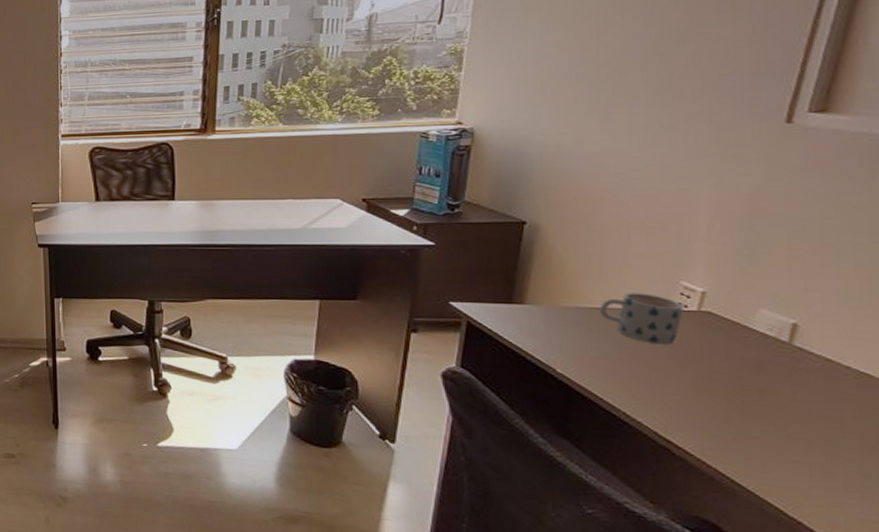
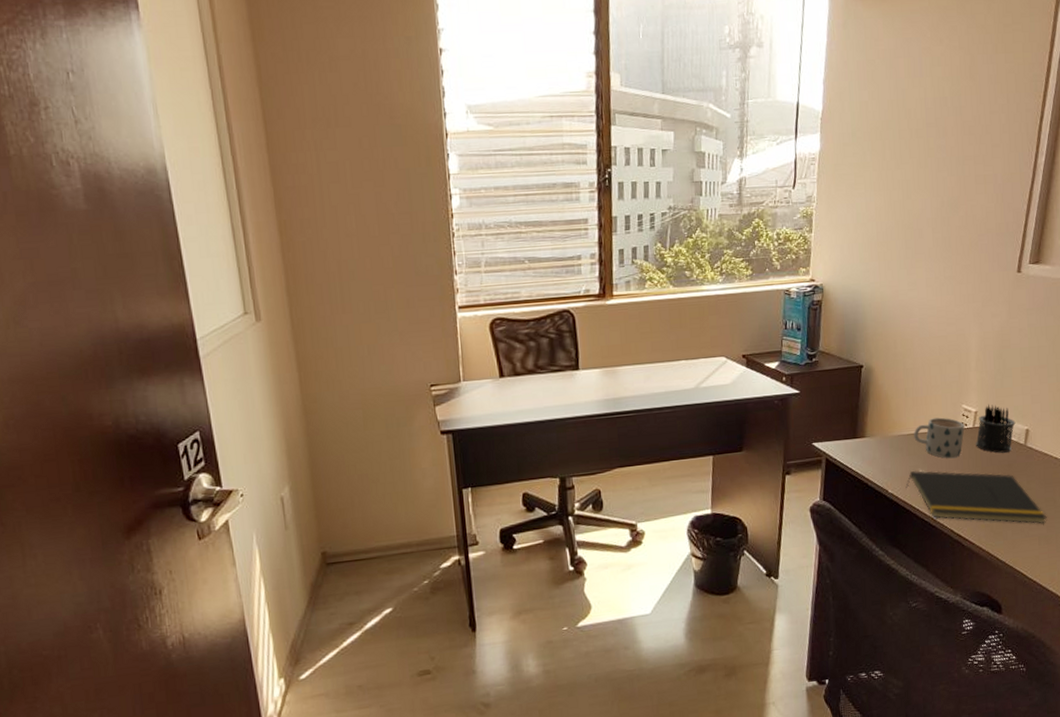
notepad: none [583,352,827,451] -> present [906,470,1047,524]
pen holder: none [701,284,774,349] -> present [975,404,1016,453]

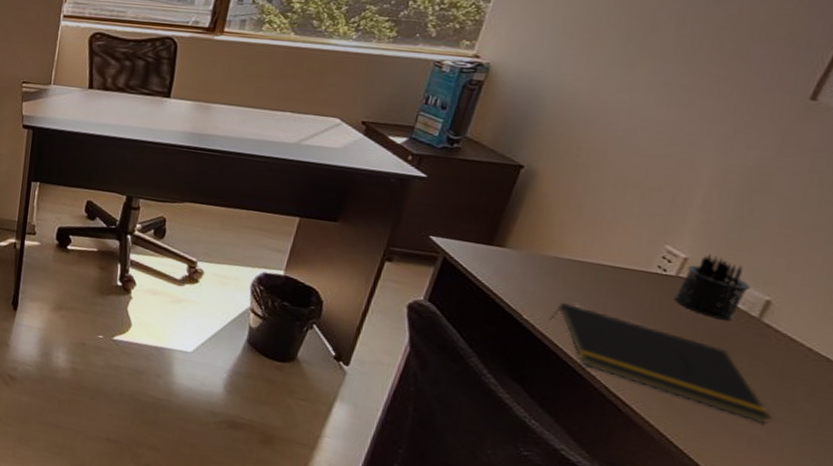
mug: present [914,417,965,459] -> none [577,249,663,306]

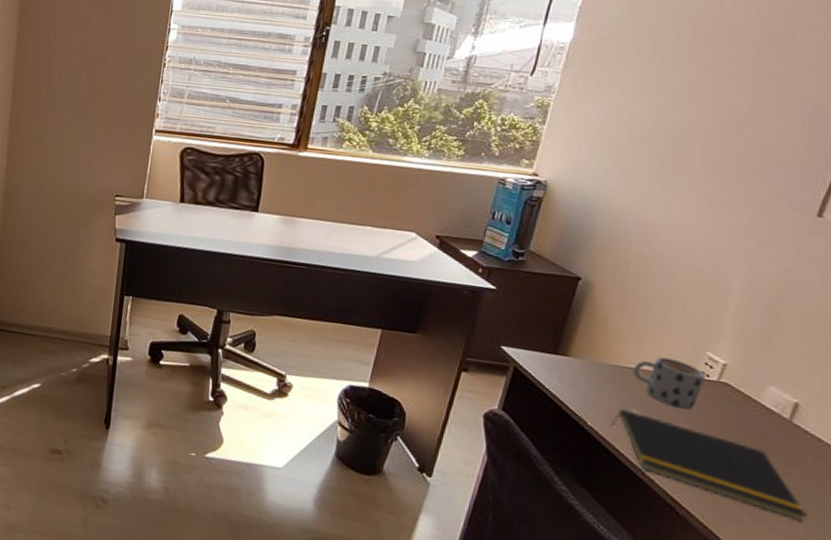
mug: none [577,249,663,306] -> present [633,357,706,410]
pen holder: present [674,254,751,321] -> none [717,359,781,423]

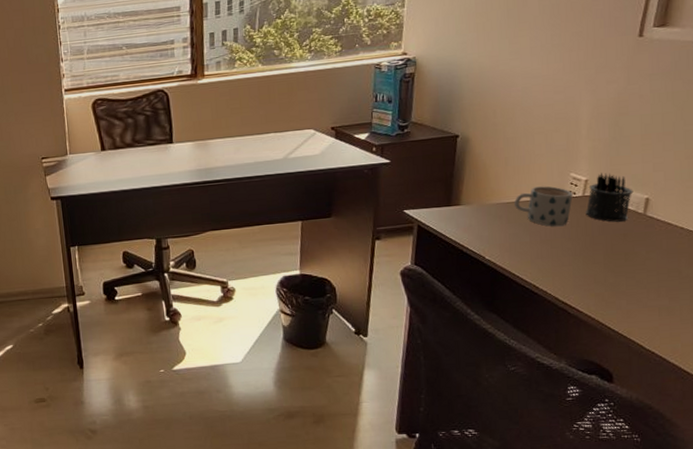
notepad: present [611,409,807,522] -> none [504,238,669,295]
pen holder: none [717,359,781,423] -> present [585,172,634,222]

